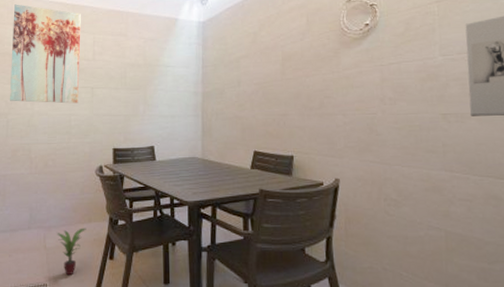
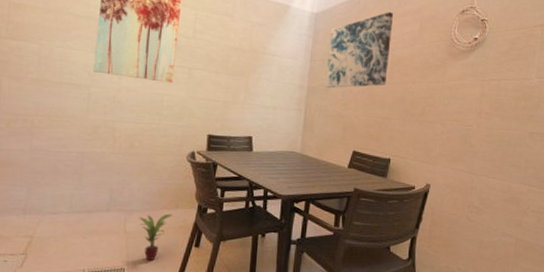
wall art: none [218,11,280,92] -> present [325,12,394,89]

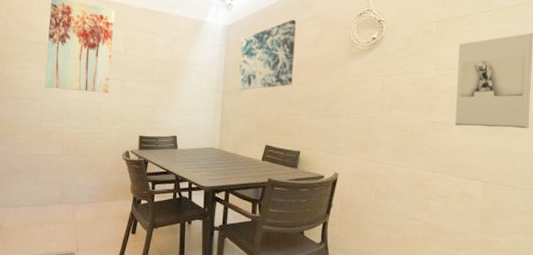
potted plant: present [139,213,172,261] -> none [85,205,112,246]

